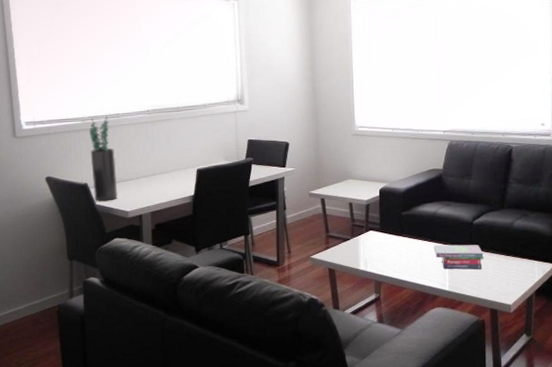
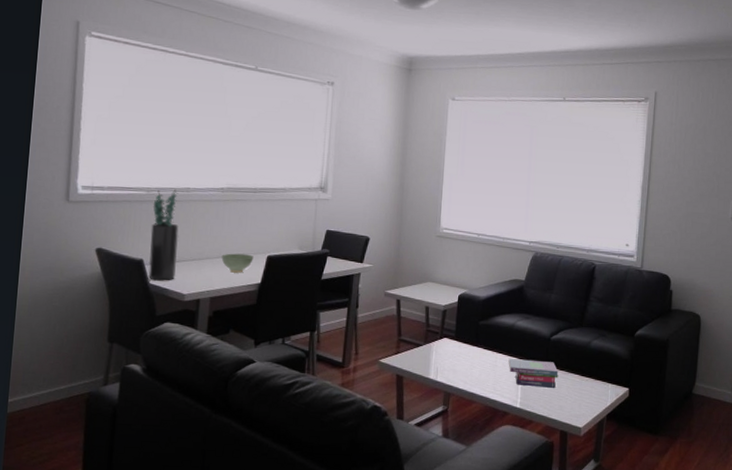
bowl: none [156,169,185,188] -> present [221,253,254,273]

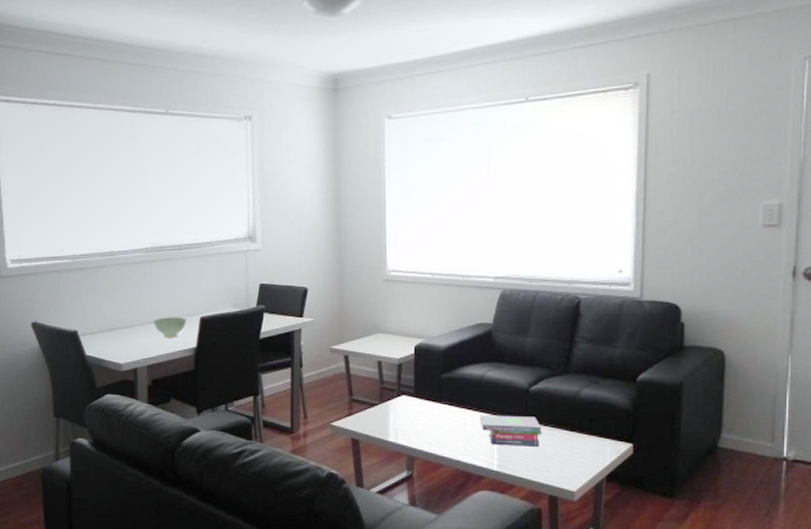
vase: present [148,189,179,281] -> none [81,254,110,352]

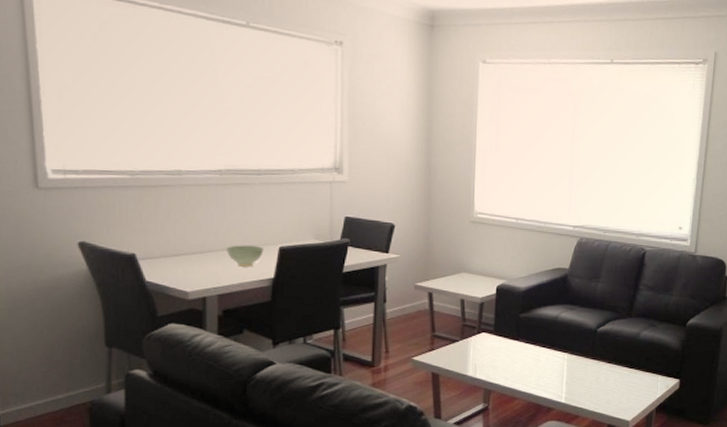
books: present [479,415,542,446] -> none [552,352,606,381]

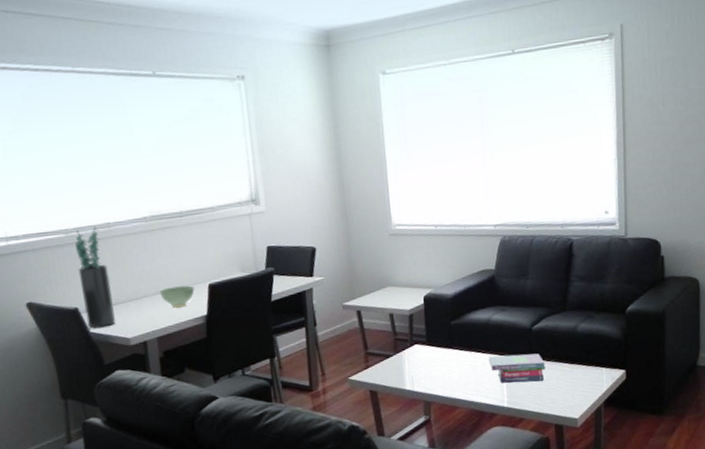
vase: none [140,172,175,278] -> present [75,226,115,329]
books: none [552,352,606,381] -> present [488,353,546,383]

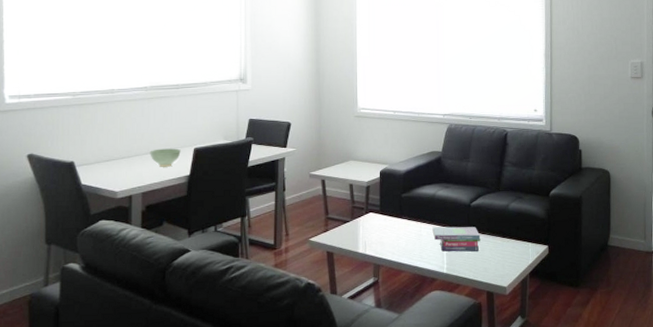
vase: present [75,226,115,329] -> none [79,92,107,181]

